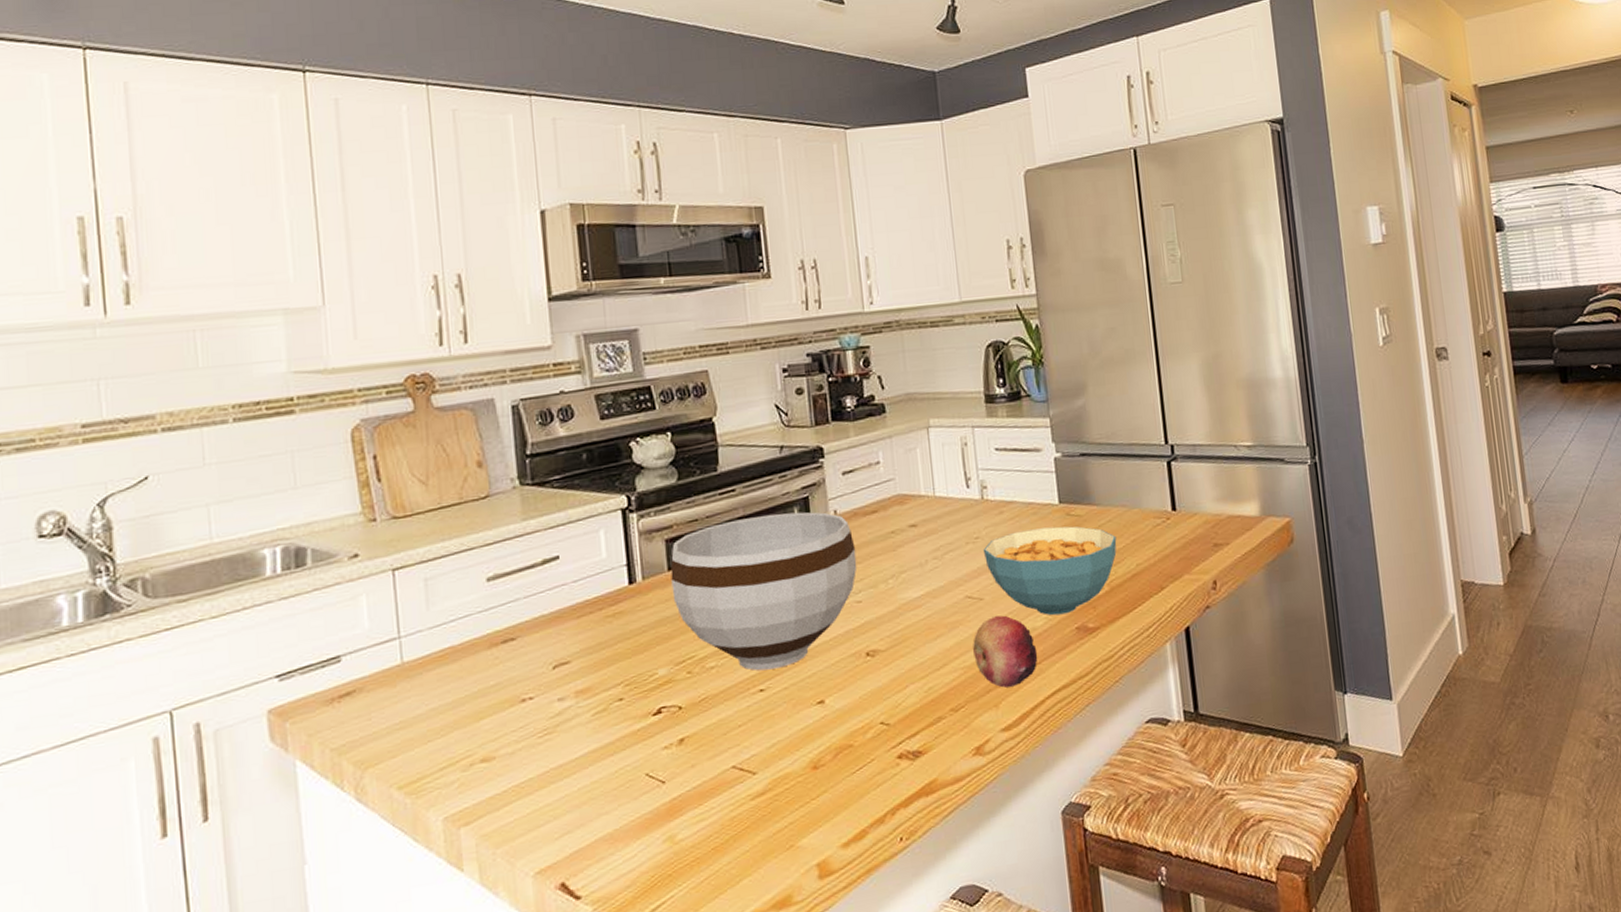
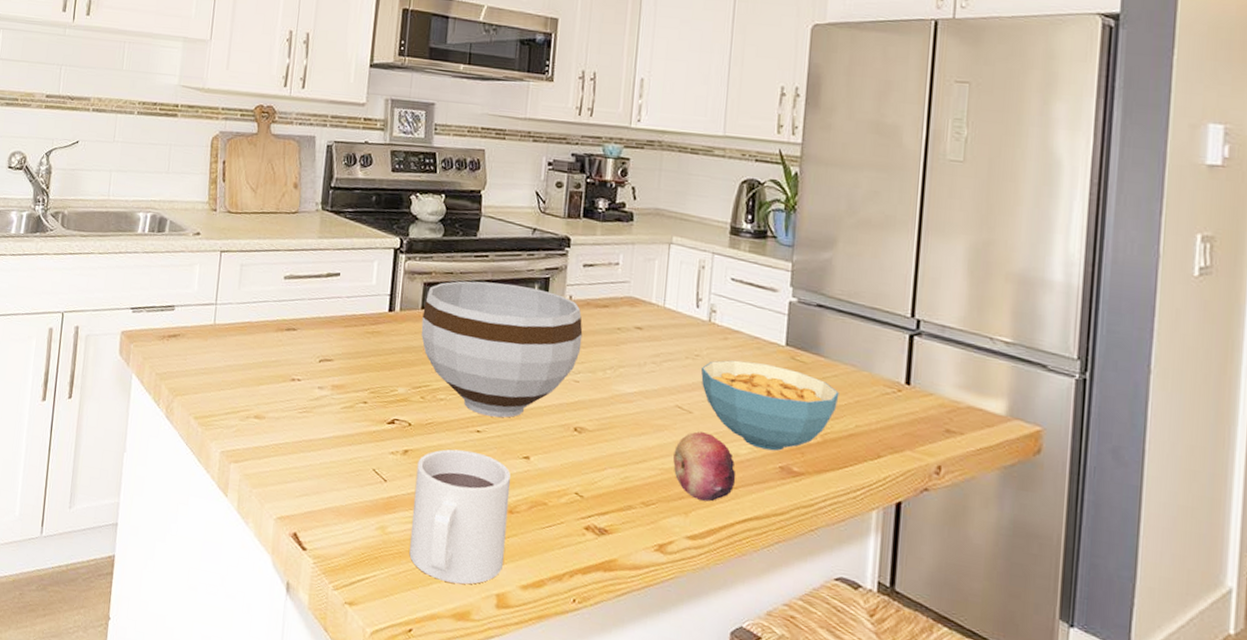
mug: none [698,713,818,873] -> present [409,449,511,585]

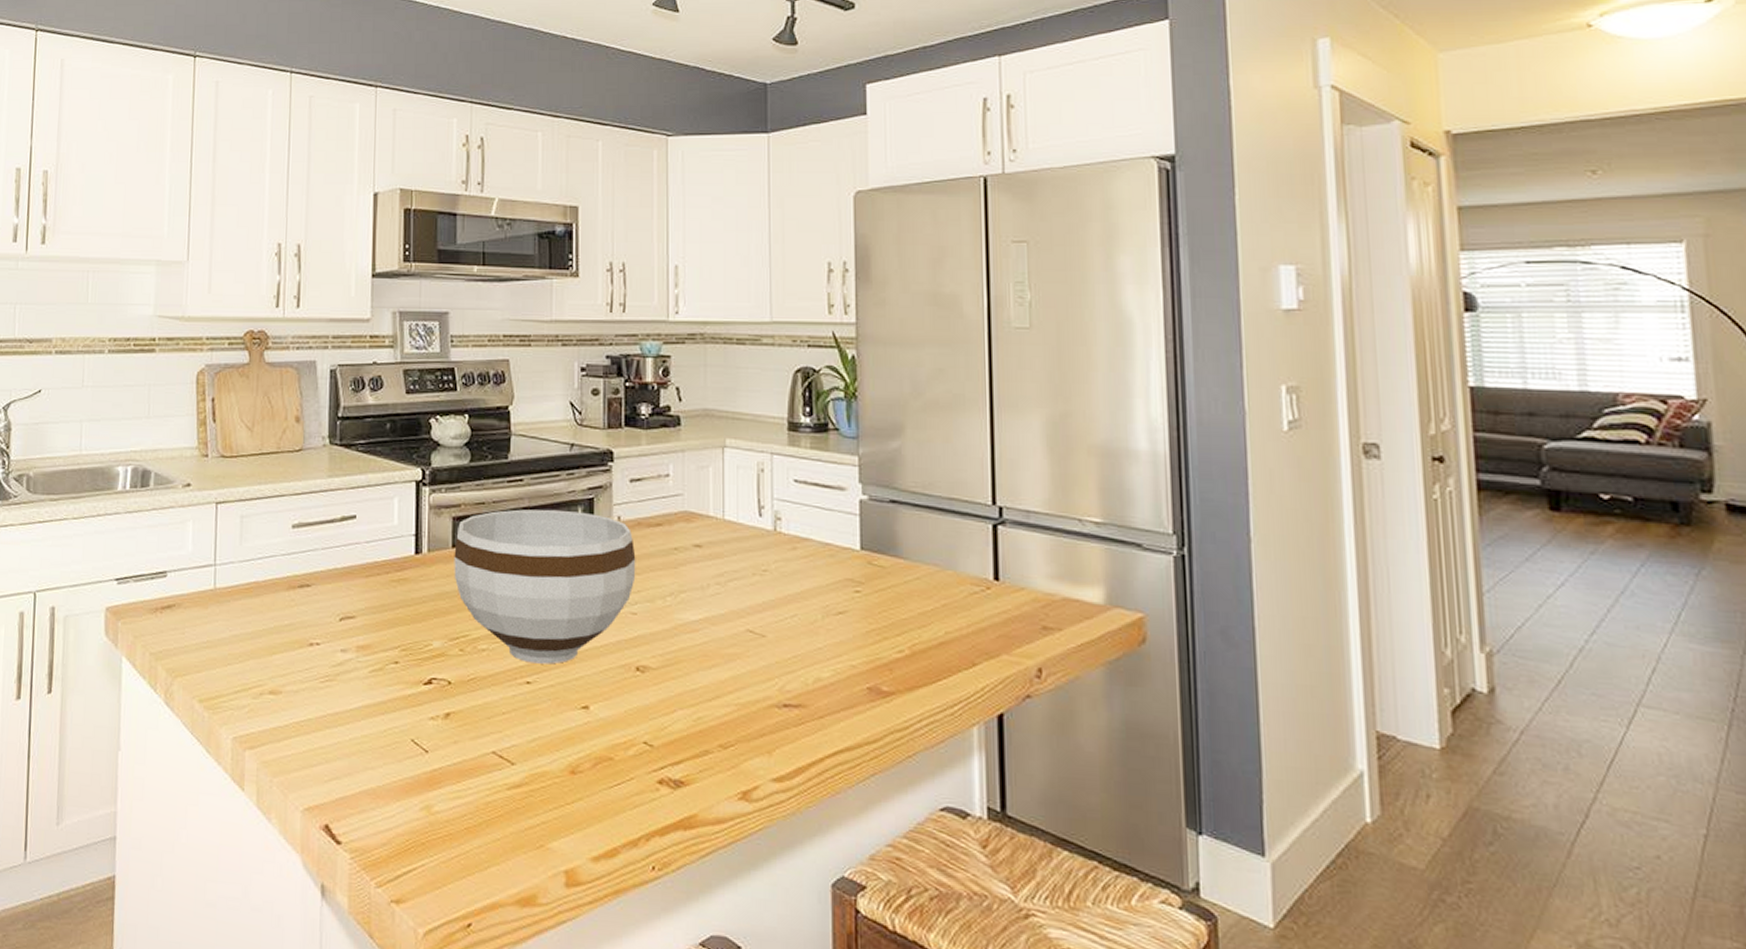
mug: present [409,449,511,585] -> none [461,706,570,864]
fruit: present [673,431,736,502] -> none [750,657,821,736]
cereal bowl: present [701,359,839,451] -> none [771,571,924,671]

